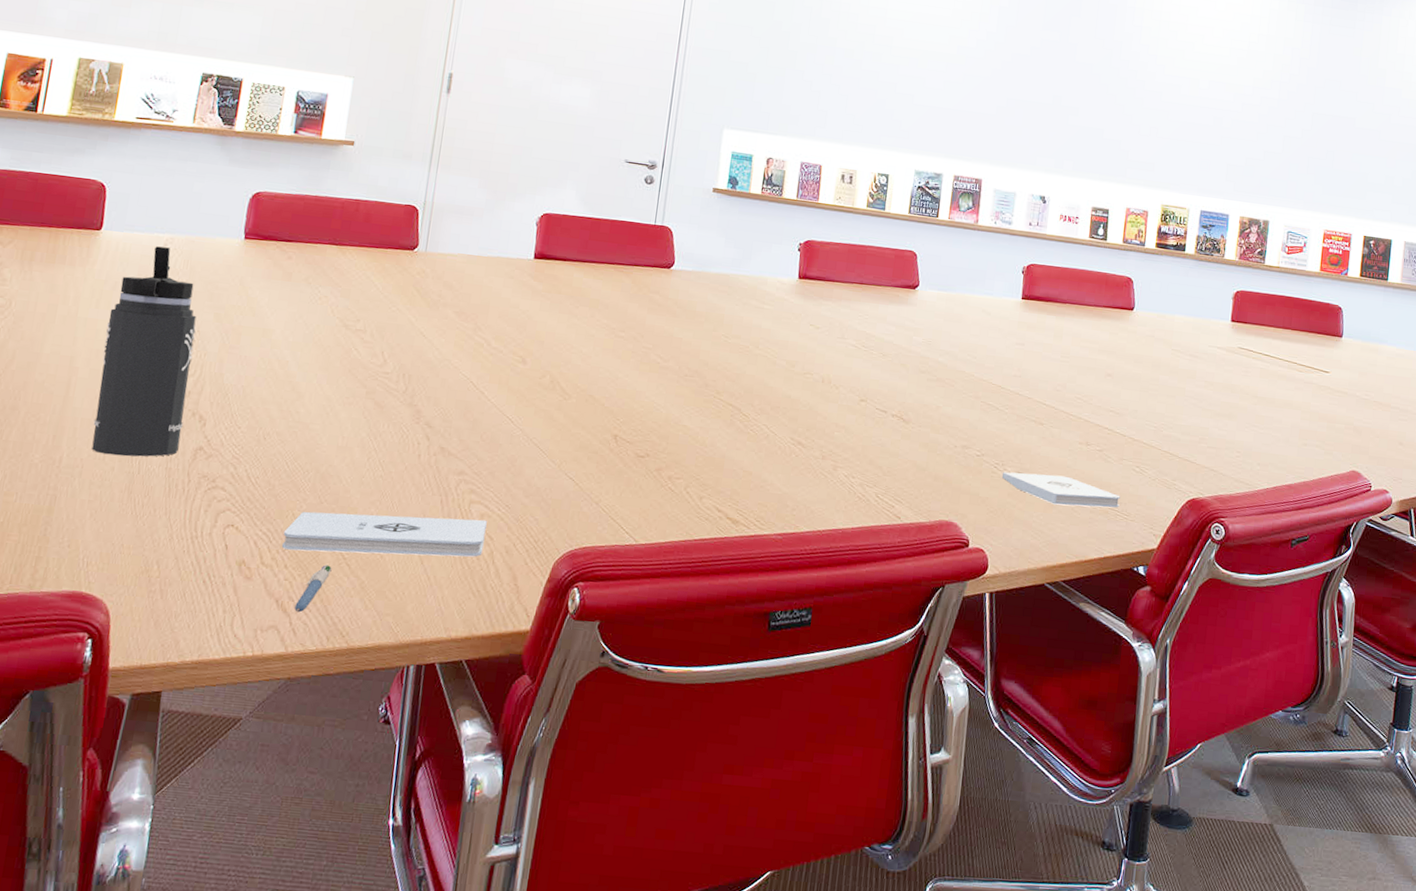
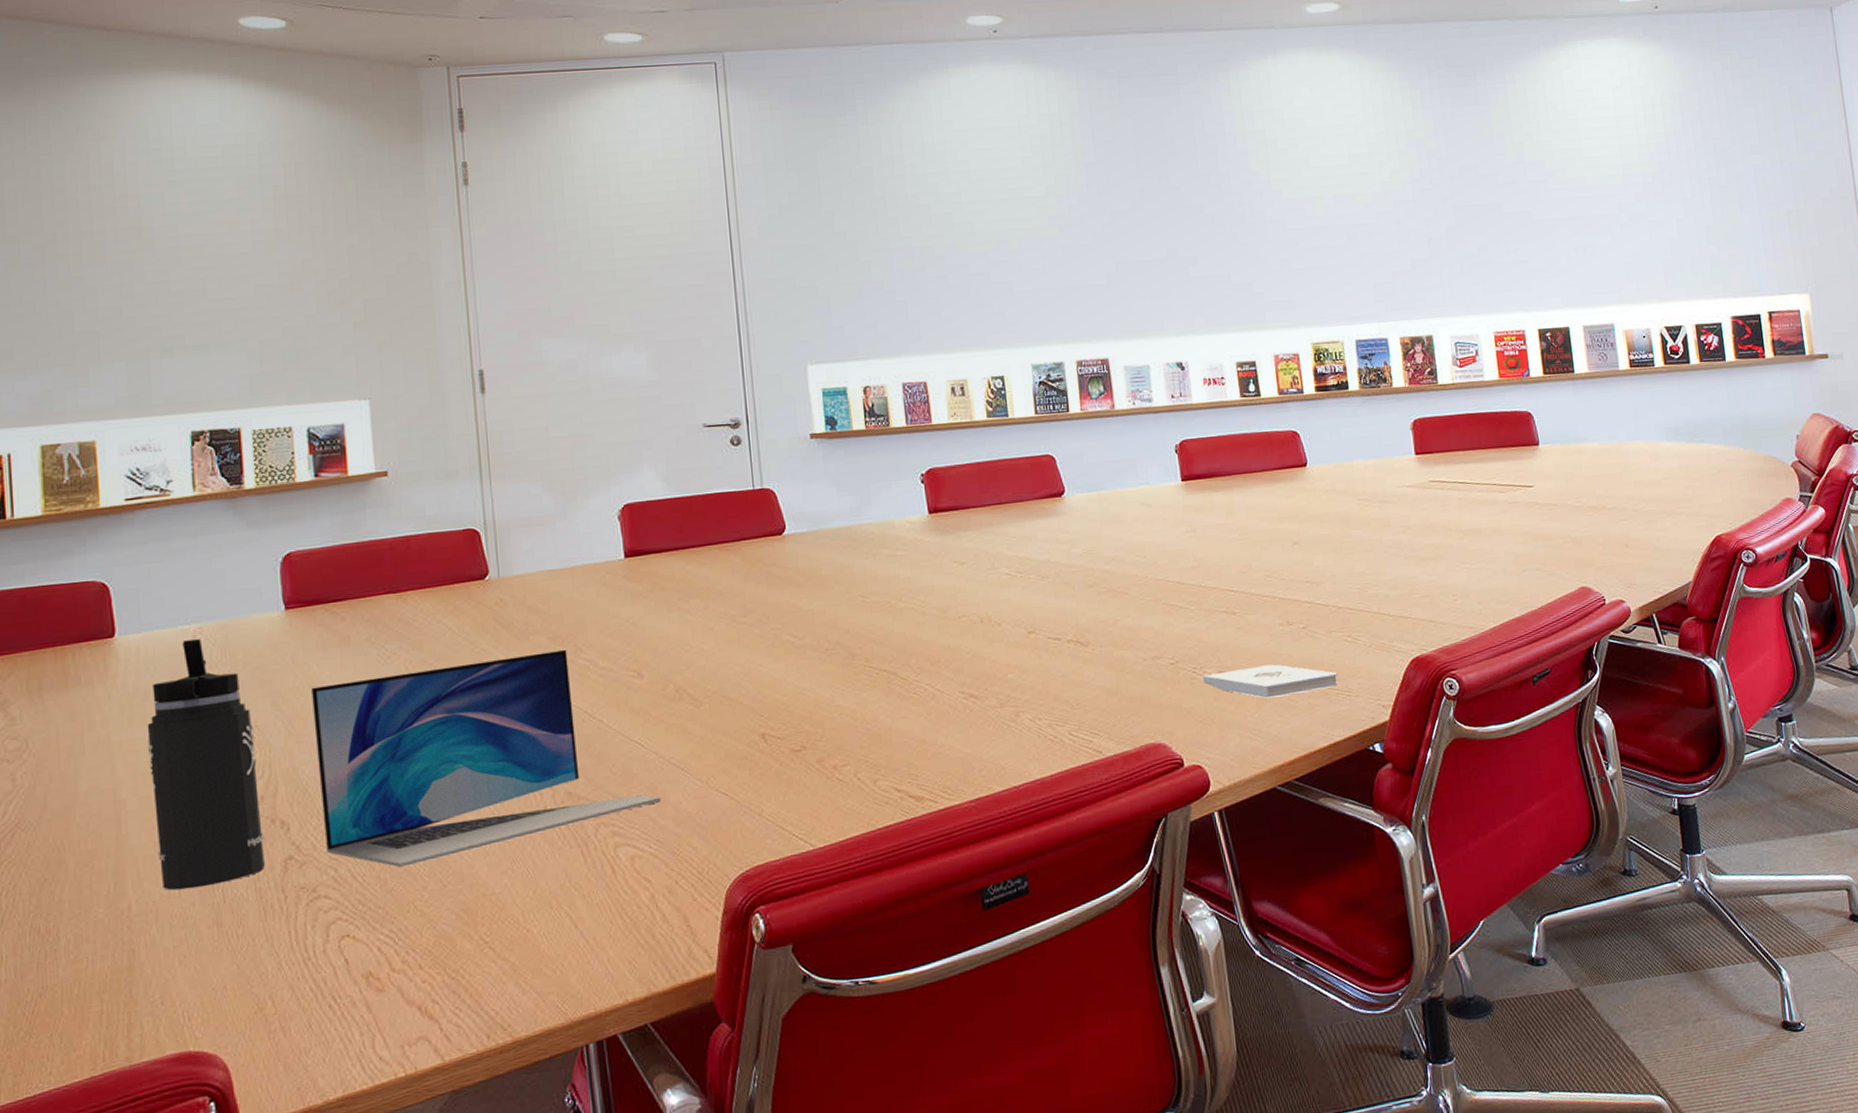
laptop: none [231,309,518,479] -> present [311,649,662,868]
notepad: present [281,511,487,557] -> none [409,862,642,948]
pen: present [294,565,332,613] -> none [441,954,475,1016]

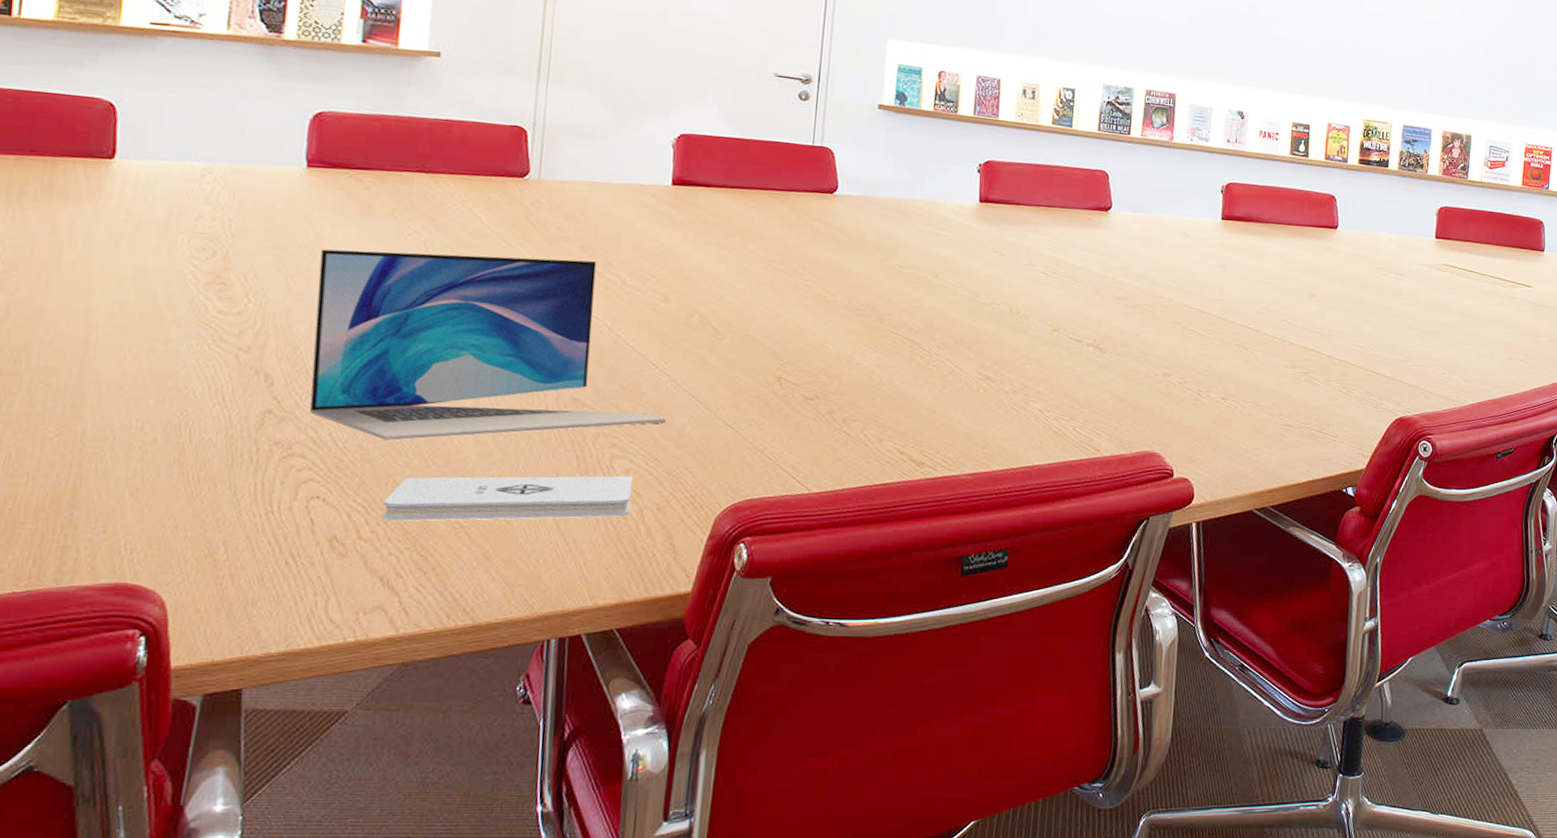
thermos bottle: present [147,639,265,891] -> none [124,177,252,425]
notepad: none [409,862,642,948] -> present [382,475,633,522]
notepad: present [1202,664,1339,698] -> none [1205,398,1328,431]

